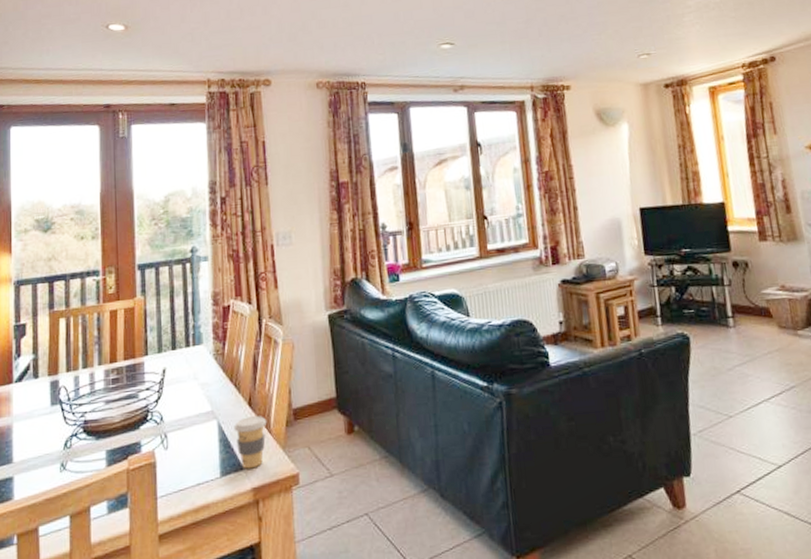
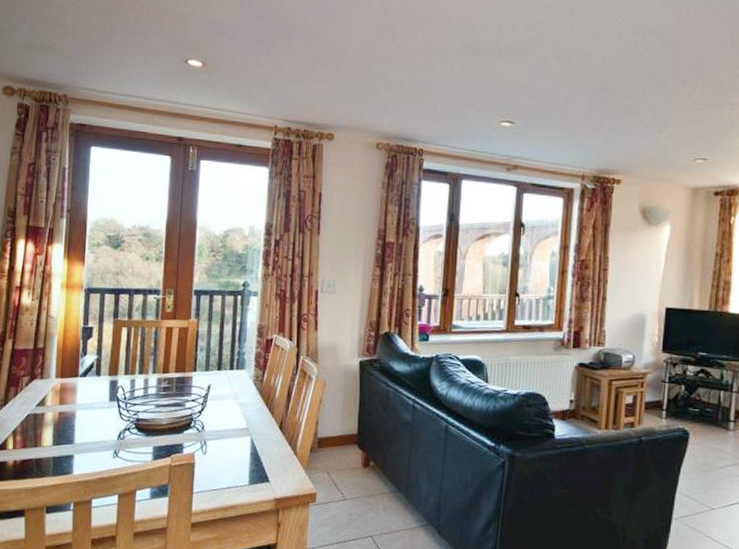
coffee cup: present [233,416,267,469] -> none [264,438,294,482]

